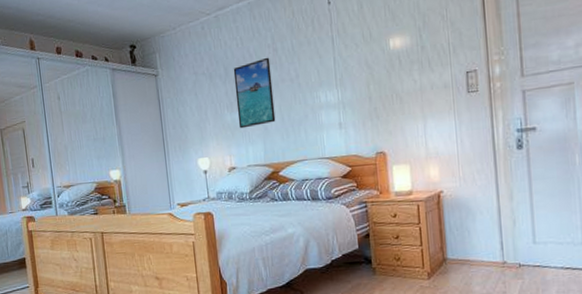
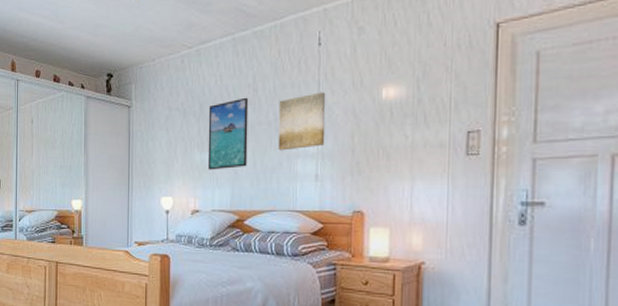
wall art: none [298,47,344,104] -> present [278,92,326,151]

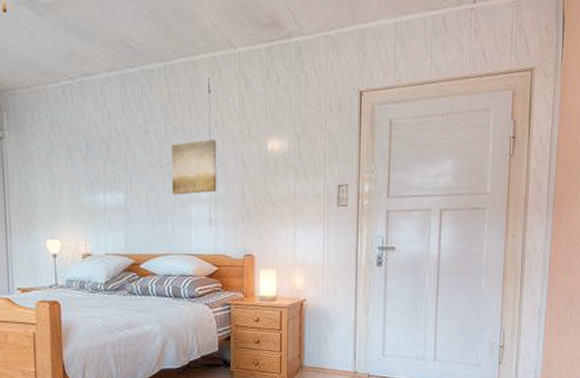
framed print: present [207,97,249,170] -> none [96,138,141,213]

